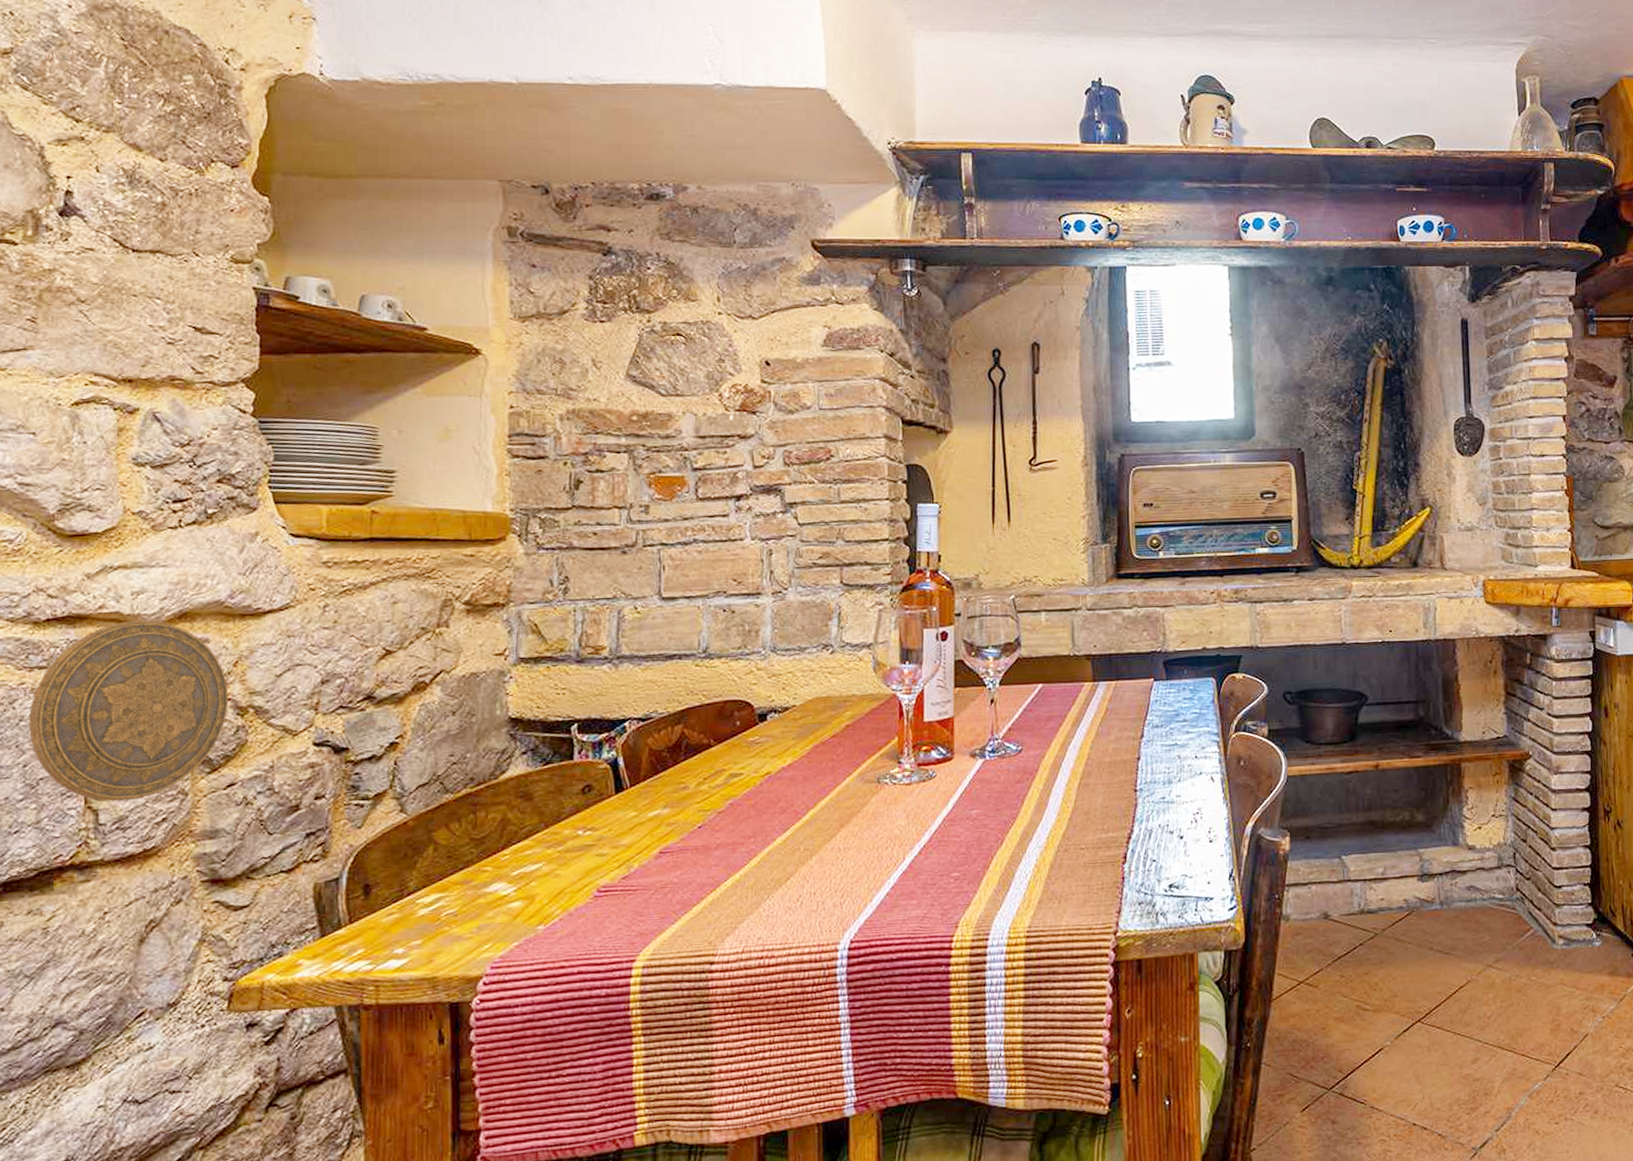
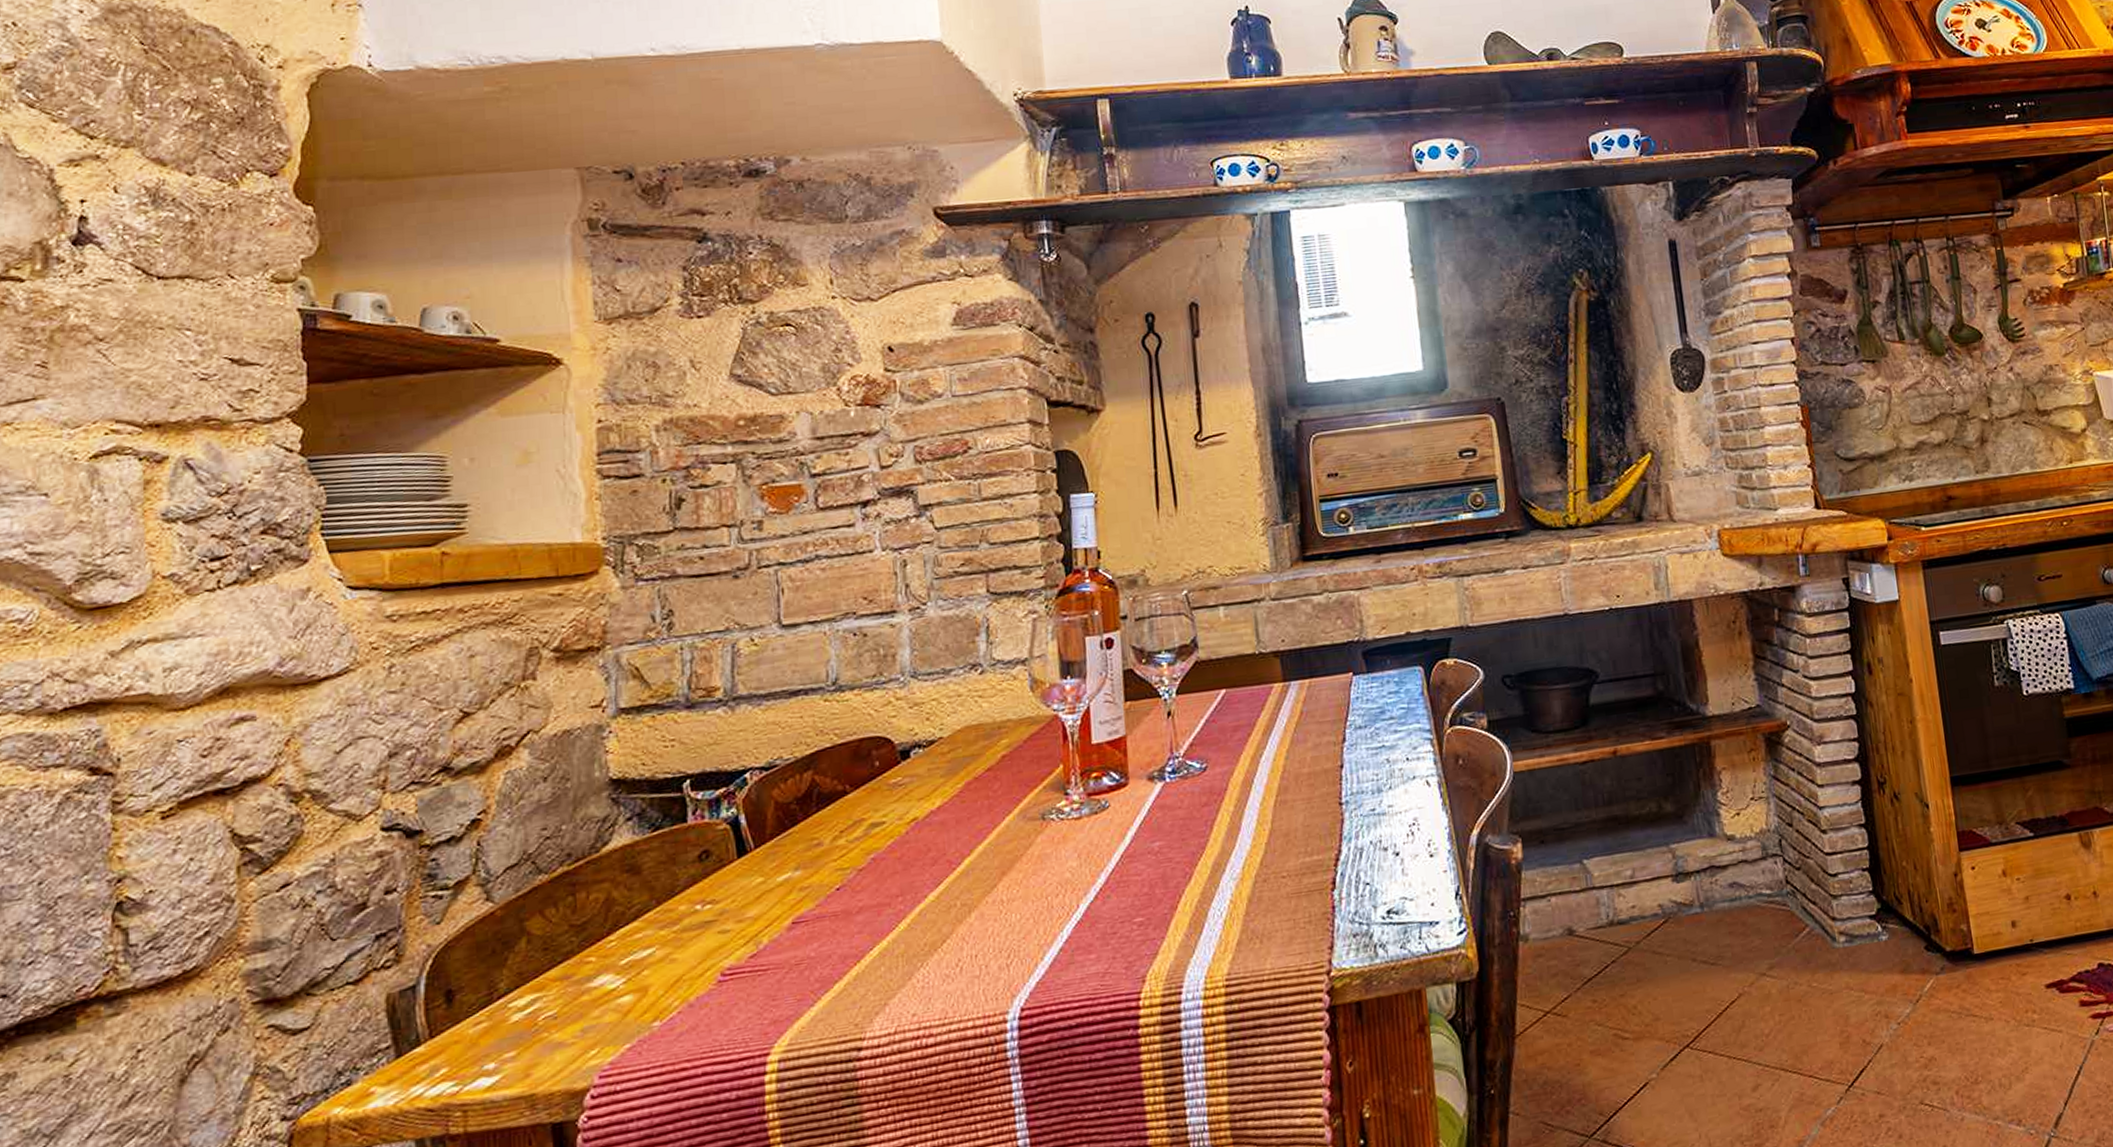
decorative plate: present [29,620,229,802] -> none [44,699,281,918]

